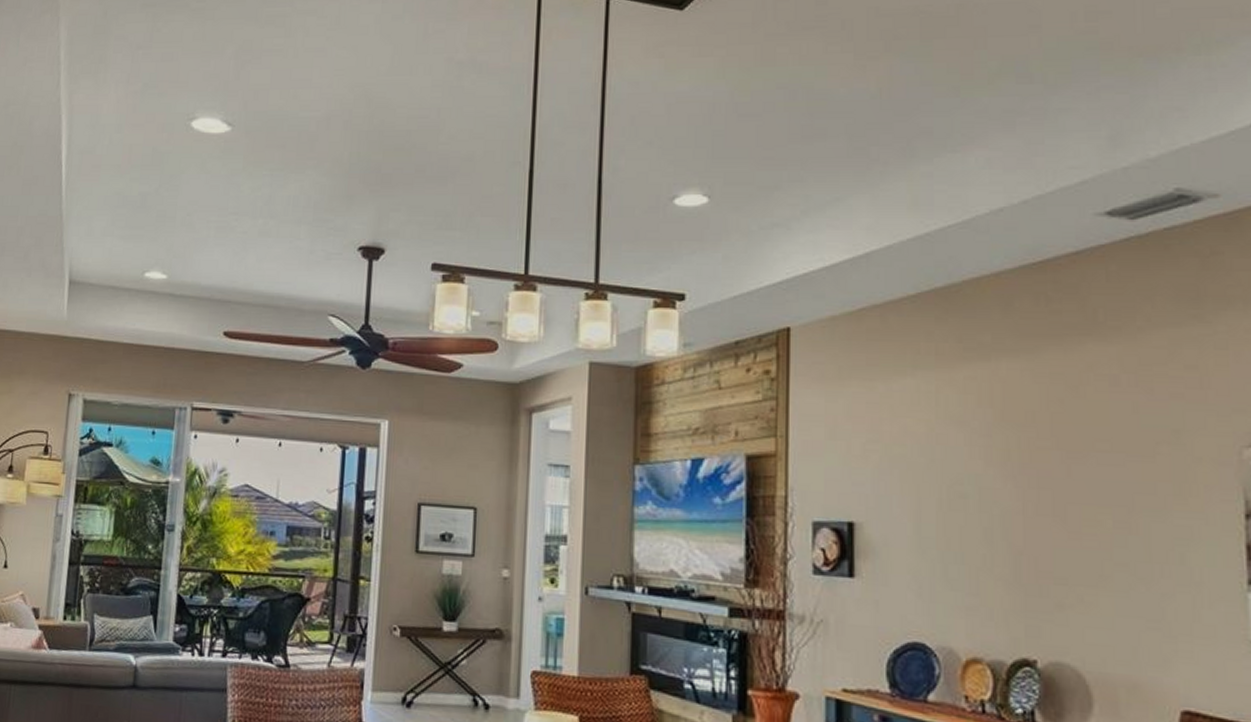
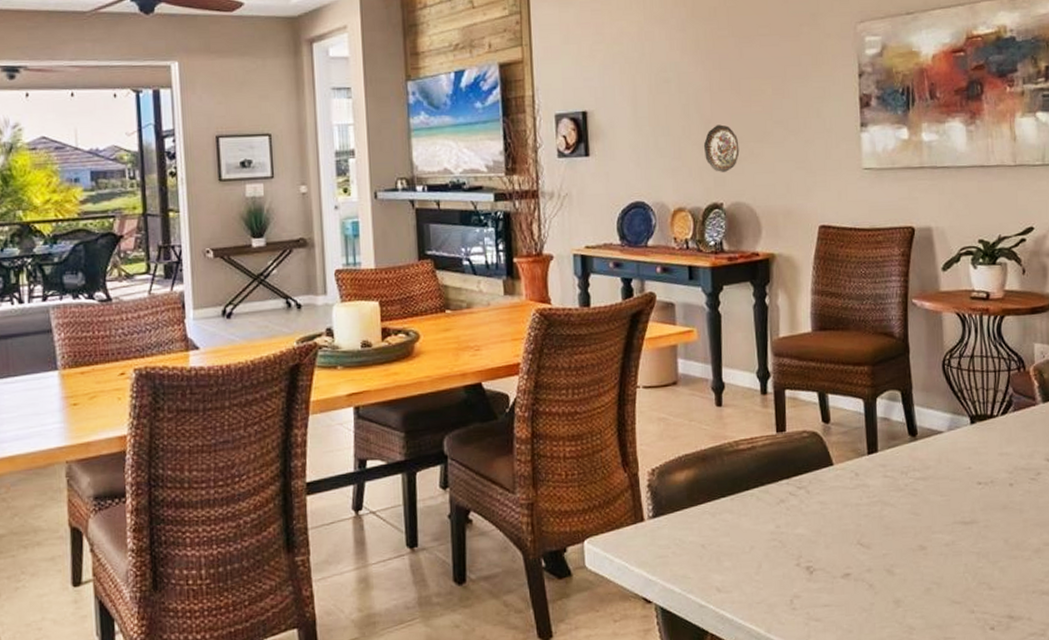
decorative plate: none [1011,558,1063,620] -> present [703,124,740,172]

